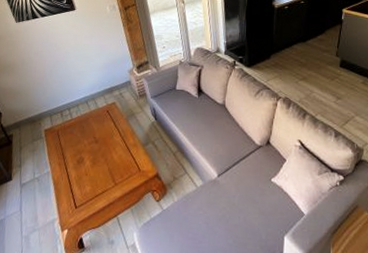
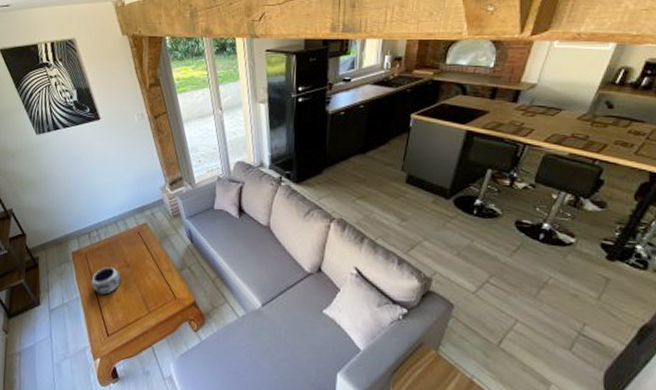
decorative bowl: none [62,143,90,169] -> present [91,267,121,295]

